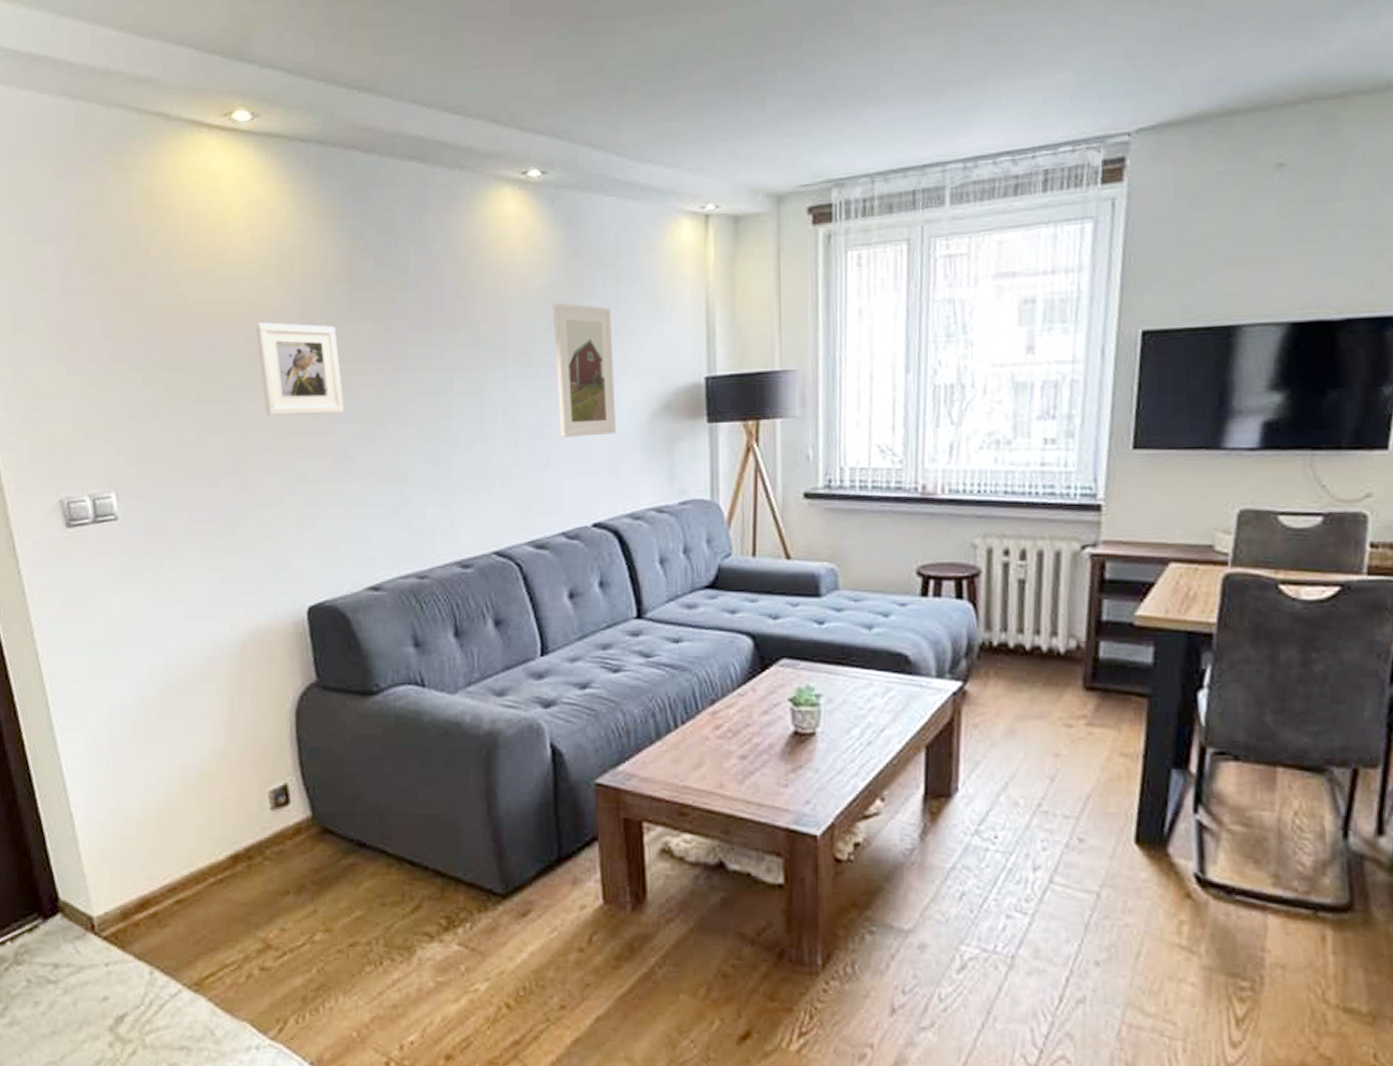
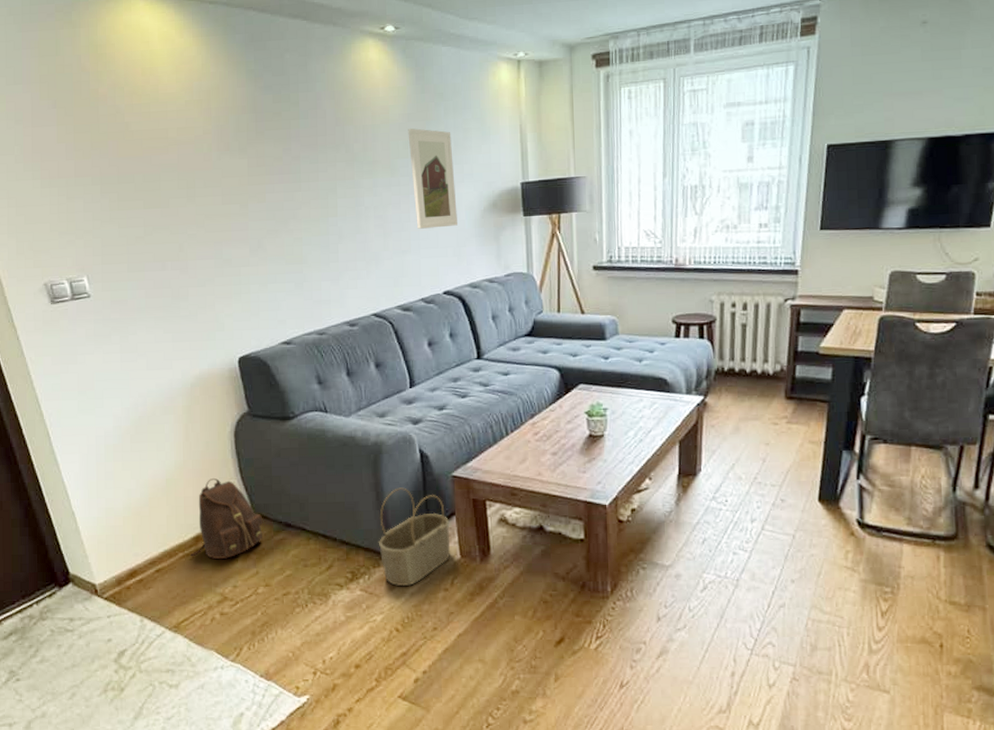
backpack: none [224,772,329,889] -> present [190,477,264,559]
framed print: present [255,322,344,416] -> none [185,145,256,217]
wicker basket: none [486,797,590,943] -> present [378,487,451,587]

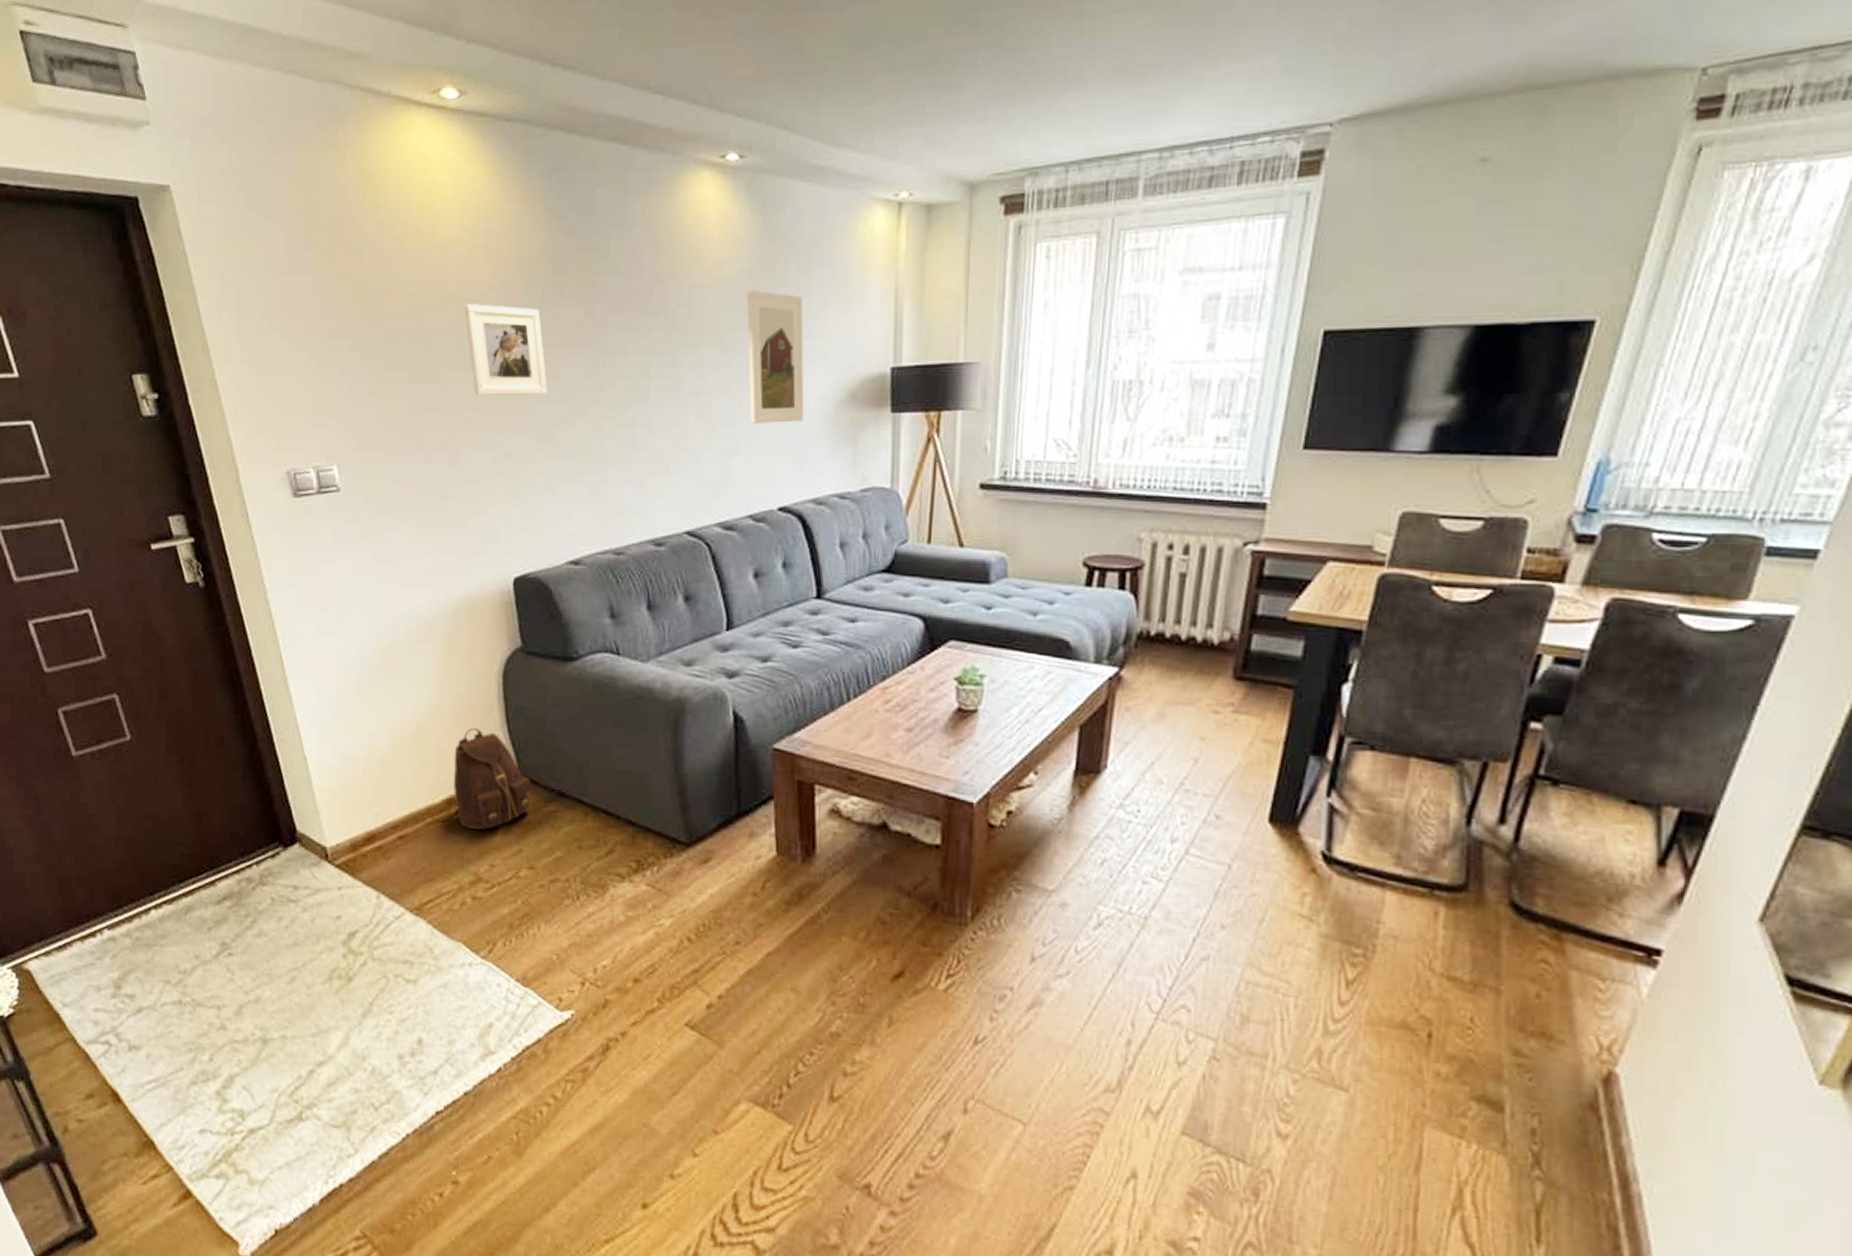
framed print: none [185,145,256,217] -> present [464,304,548,395]
wicker basket: present [378,487,451,587] -> none [672,758,766,886]

